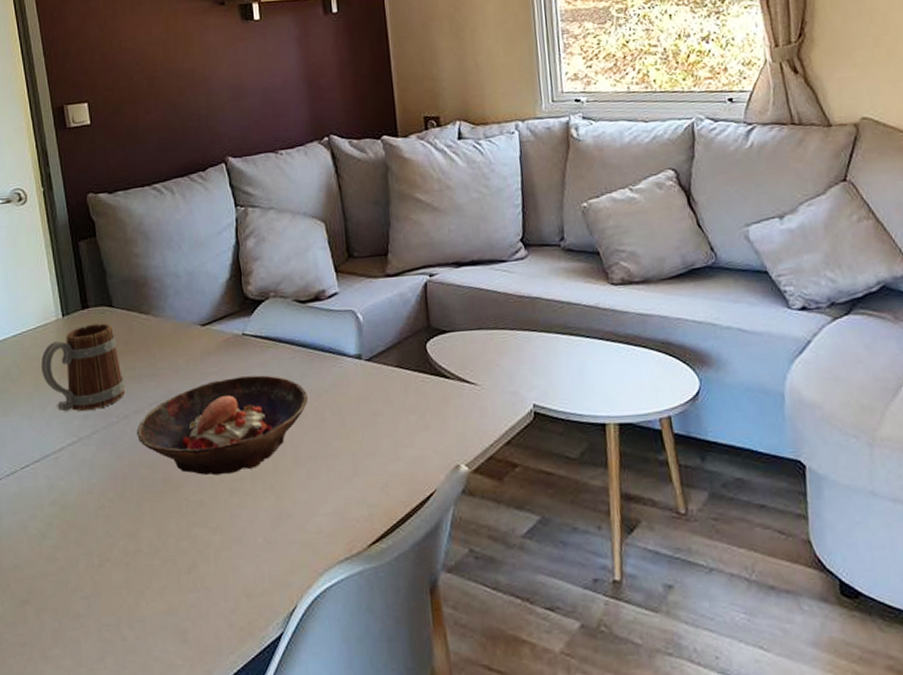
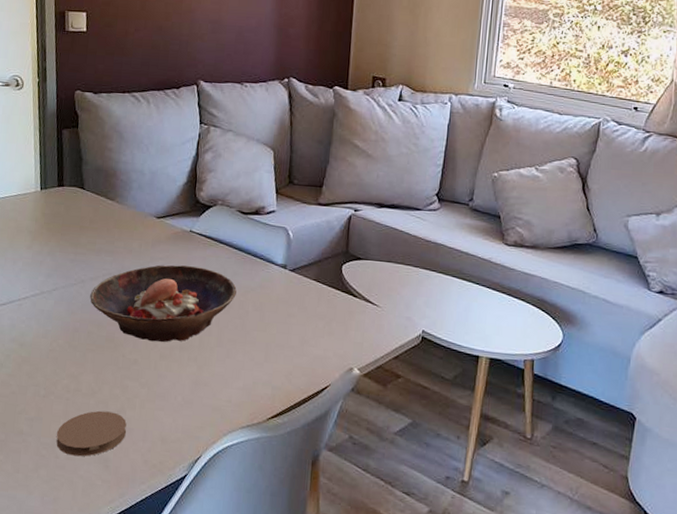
mug: present [40,323,126,412] -> none [17,200,86,271]
coaster: none [119,570,204,634] -> present [56,410,127,457]

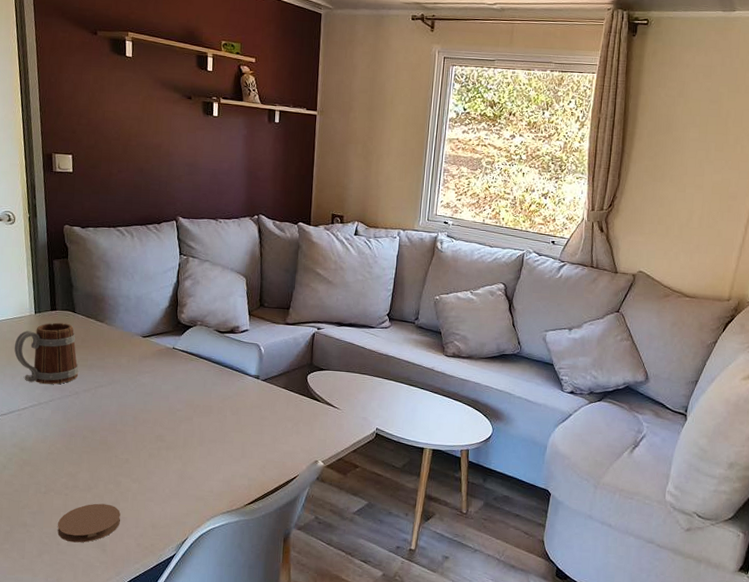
mug: none [17,200,86,271] -> present [14,322,79,384]
bowl: present [90,265,237,342] -> none [84,377,216,444]

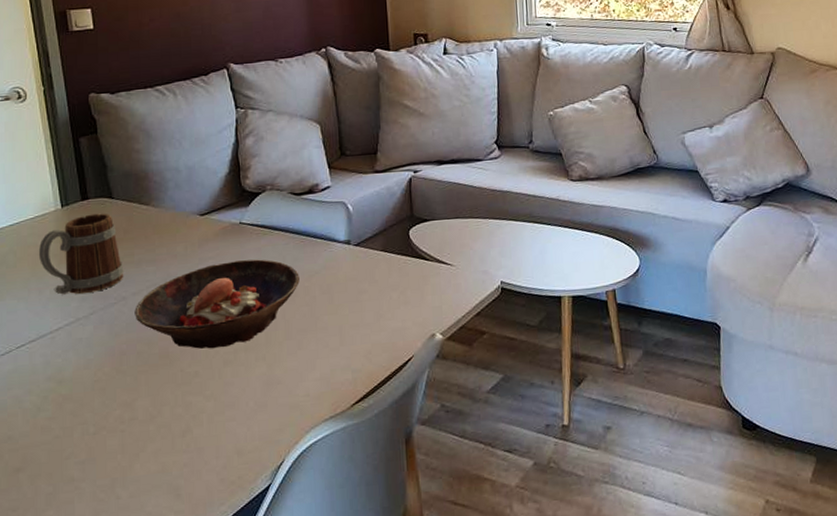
coaster: present [57,503,121,543] -> none [114,434,197,493]
bowl: none [84,377,216,444] -> present [134,259,300,349]

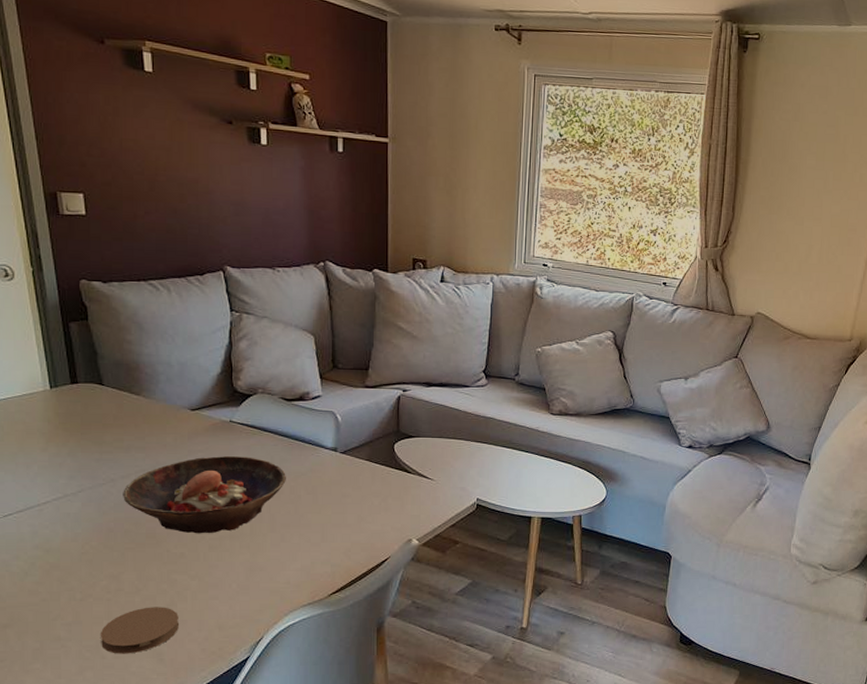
mug: present [38,213,124,295] -> none [26,398,113,472]
coaster: none [114,434,197,493] -> present [100,607,180,654]

